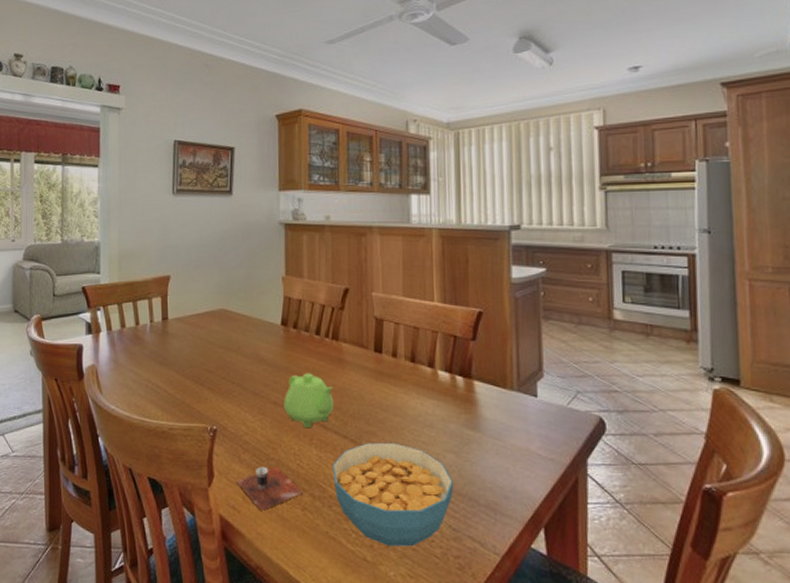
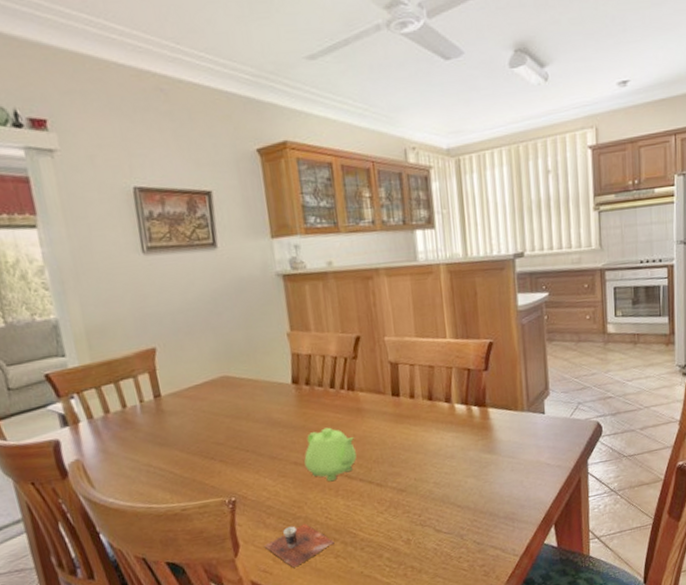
cereal bowl: present [332,442,453,547] -> none [361,478,476,571]

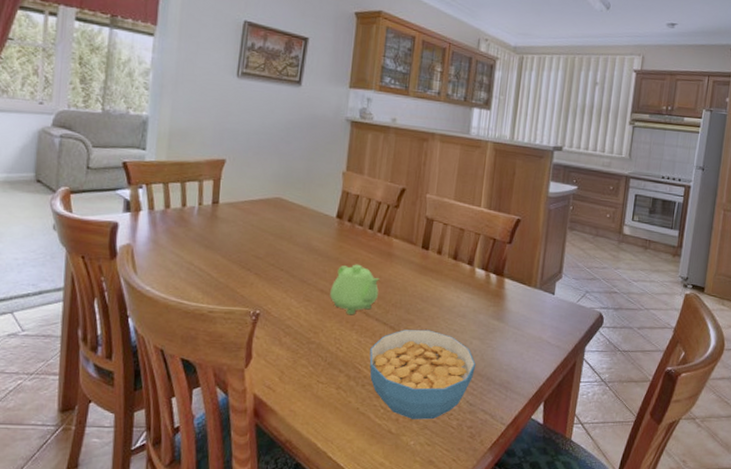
cup: present [264,523,334,568] -> none [274,349,339,390]
cereal bowl: none [361,478,476,571] -> present [369,329,476,420]

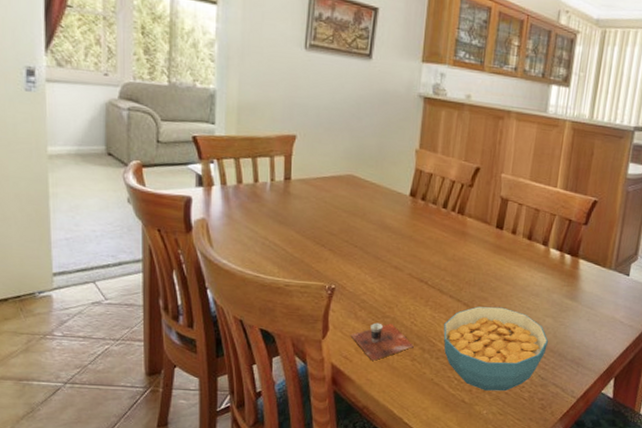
cup: none [274,349,339,390] -> present [350,322,414,361]
teapot: present [330,264,379,315] -> none [404,242,453,292]

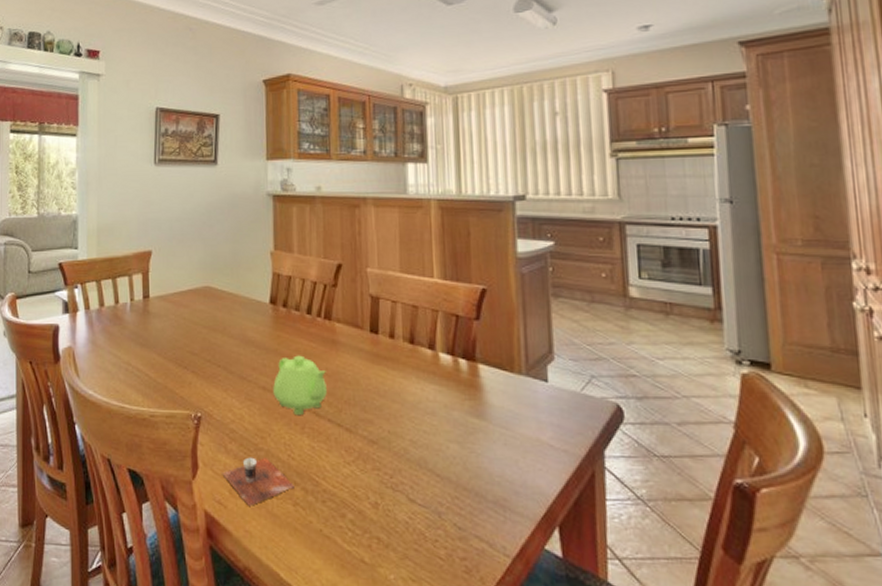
teapot: none [404,242,453,292] -> present [273,355,327,416]
cereal bowl: present [443,306,548,392] -> none [326,431,458,547]

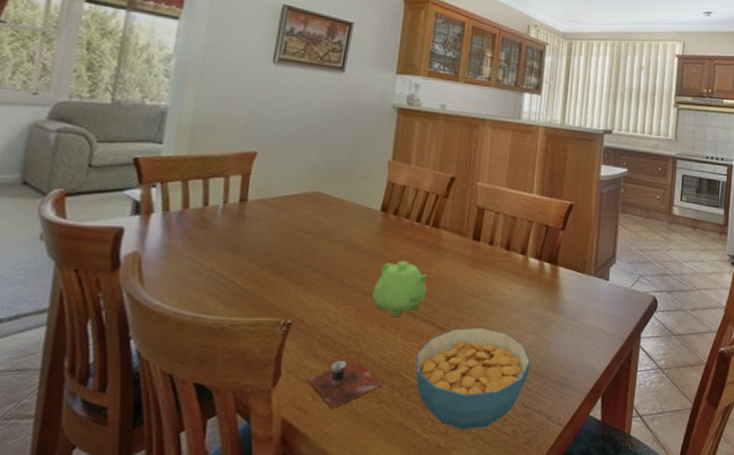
cereal bowl: none [326,431,458,547] -> present [416,327,530,430]

